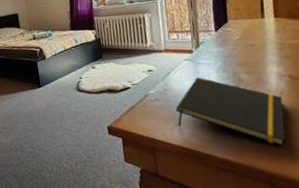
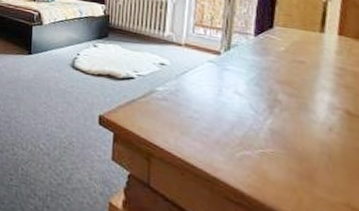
notepad: present [176,77,286,147] -> none [185,84,330,195]

